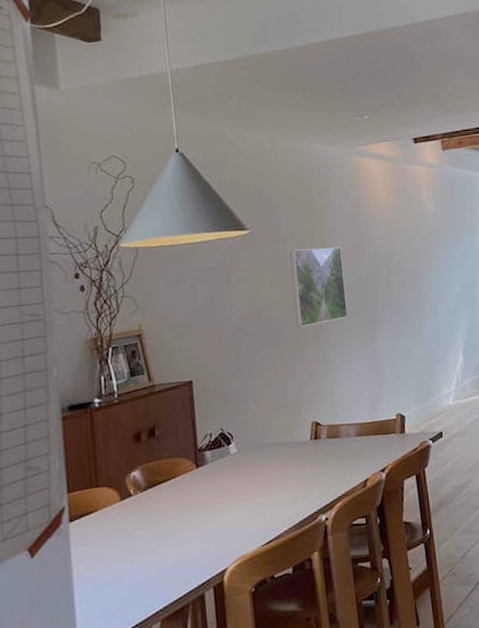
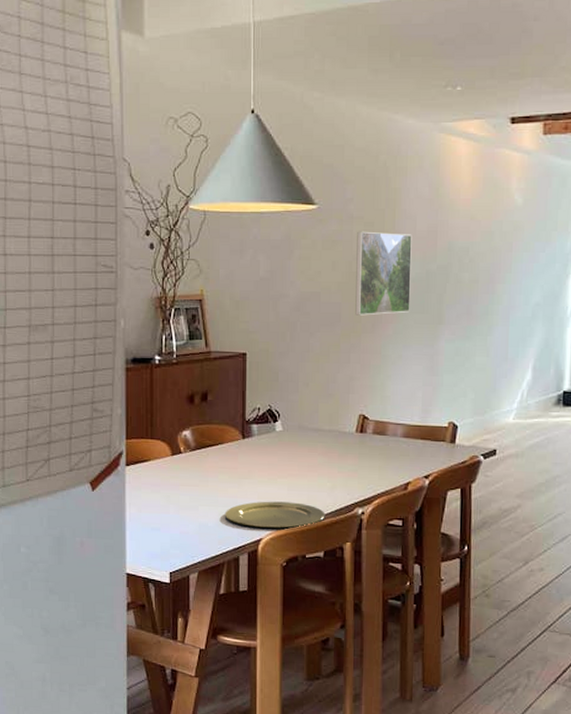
plate: none [184,522,290,559] -> present [224,501,325,529]

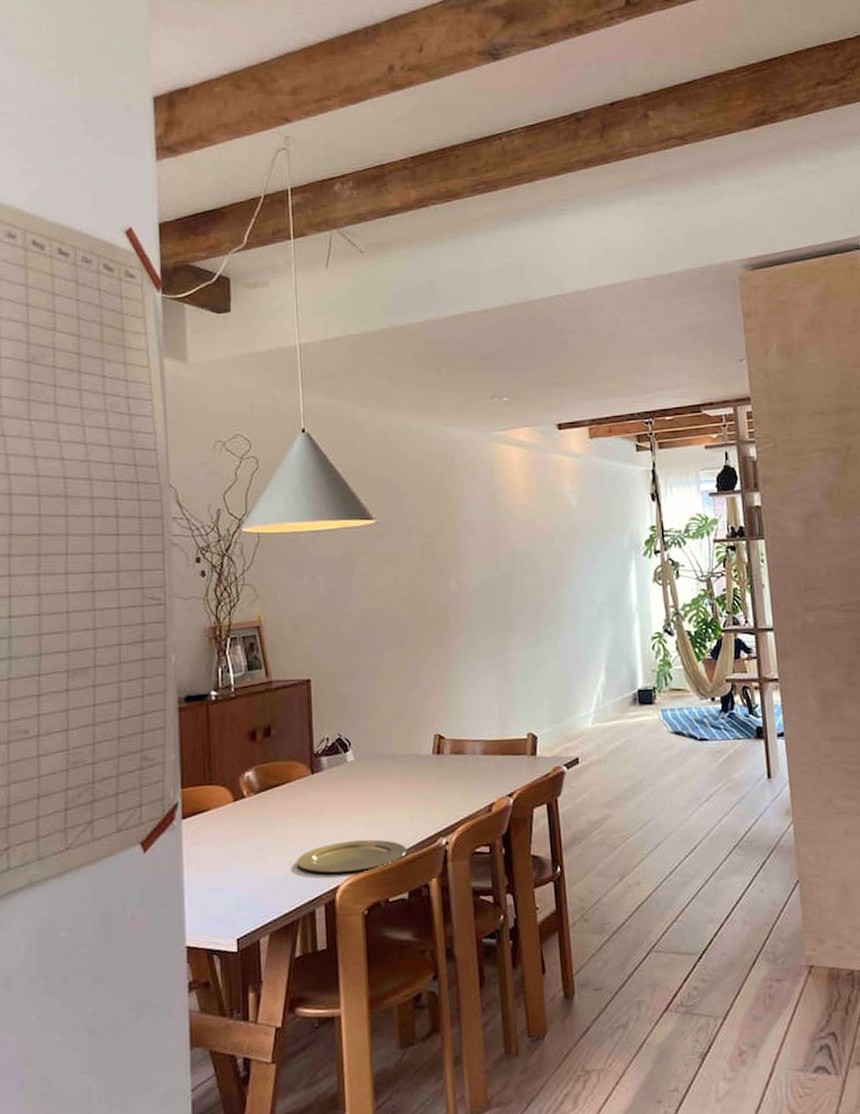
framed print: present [355,231,412,316] -> none [418,542,478,630]

